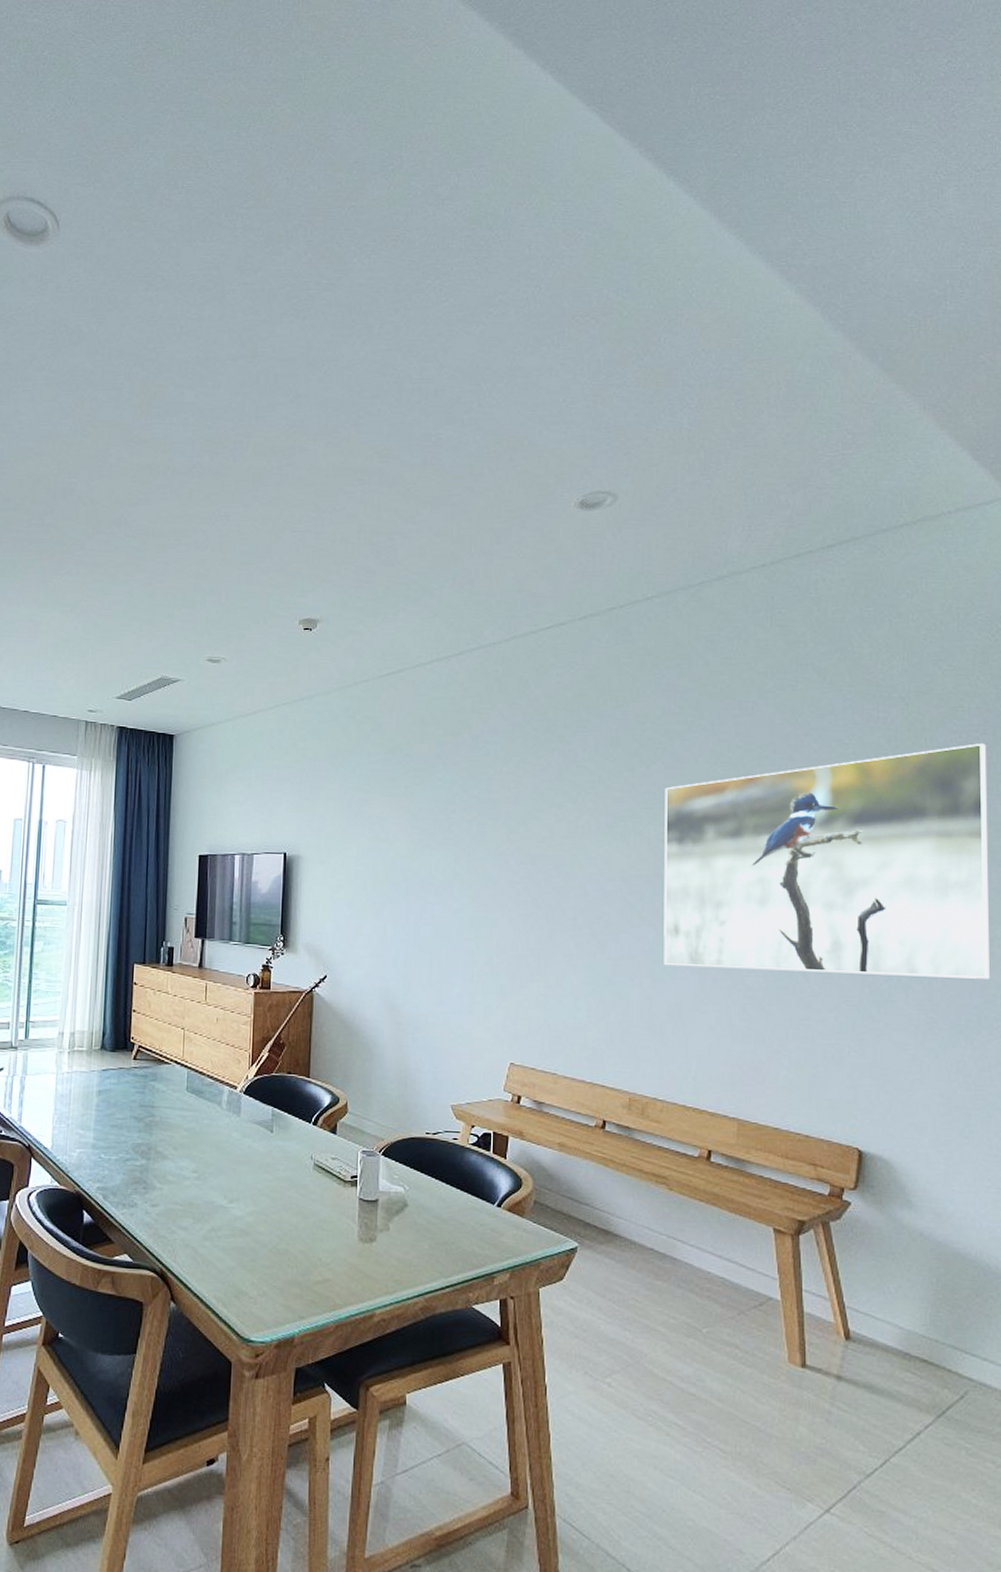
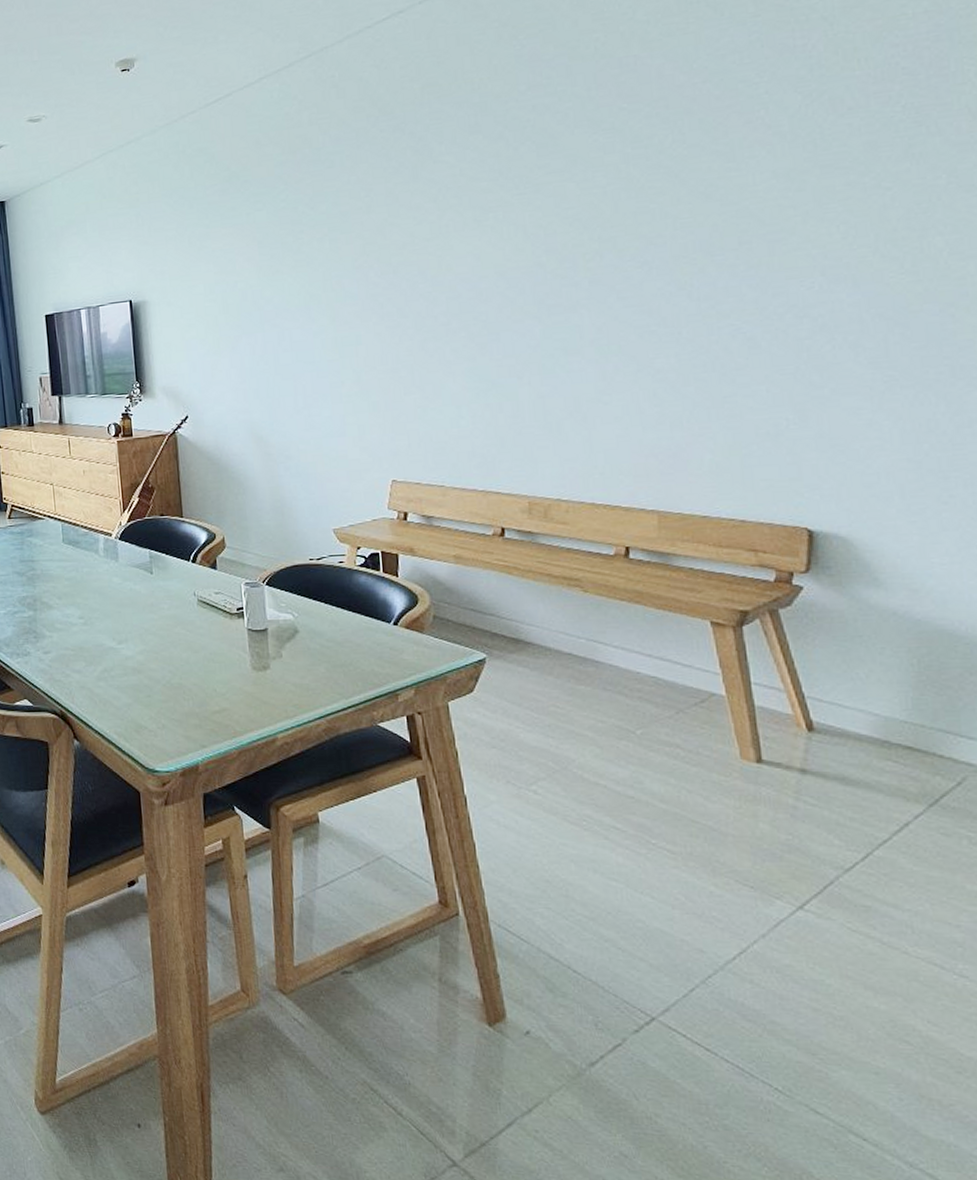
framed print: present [664,743,990,979] -> none [538,52,964,359]

